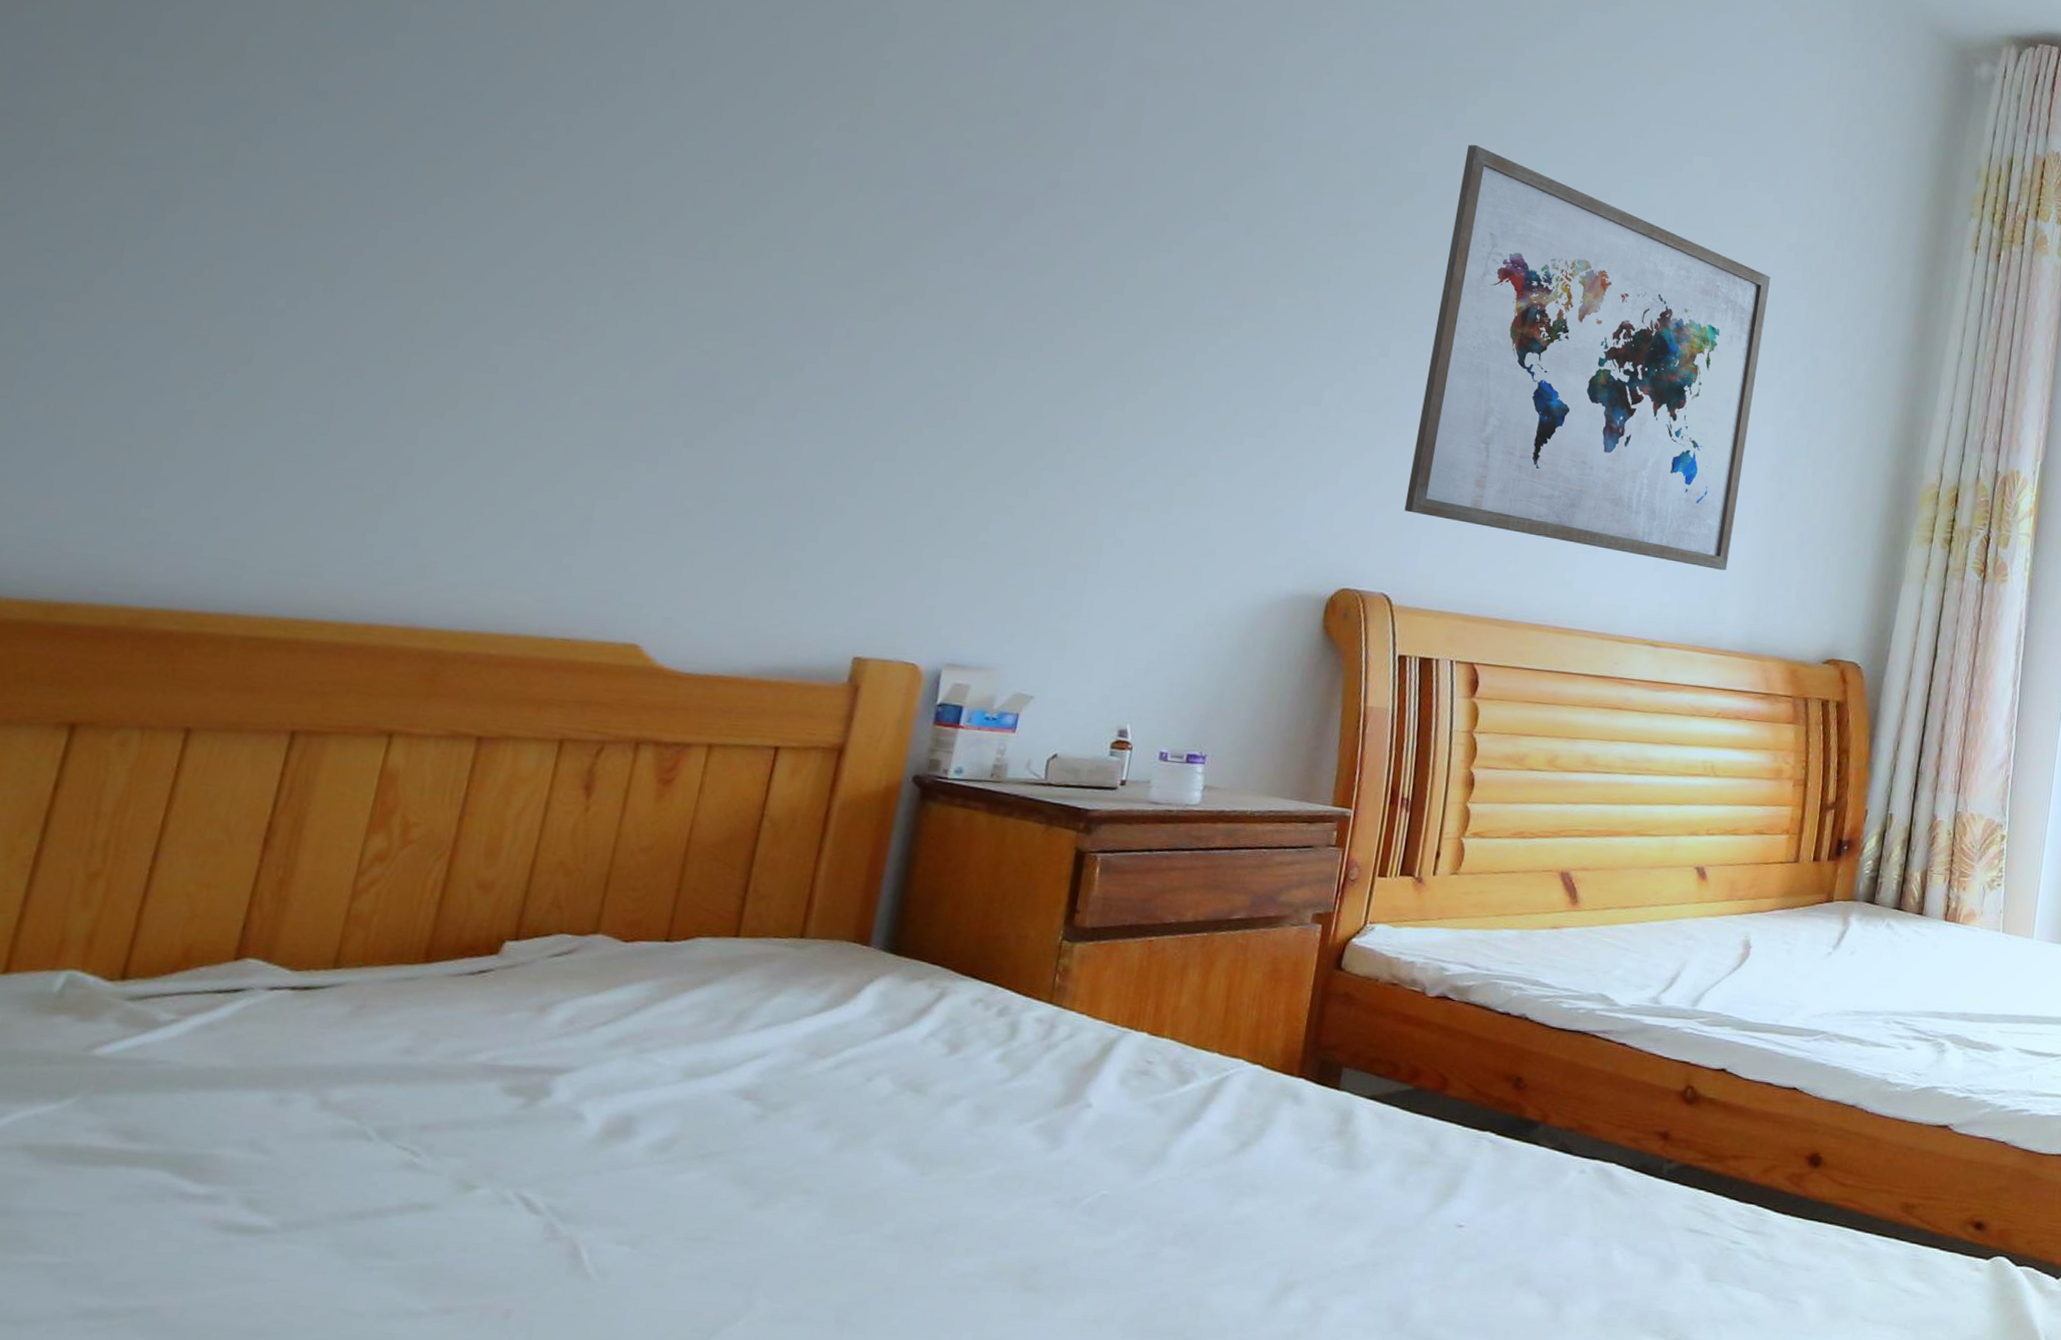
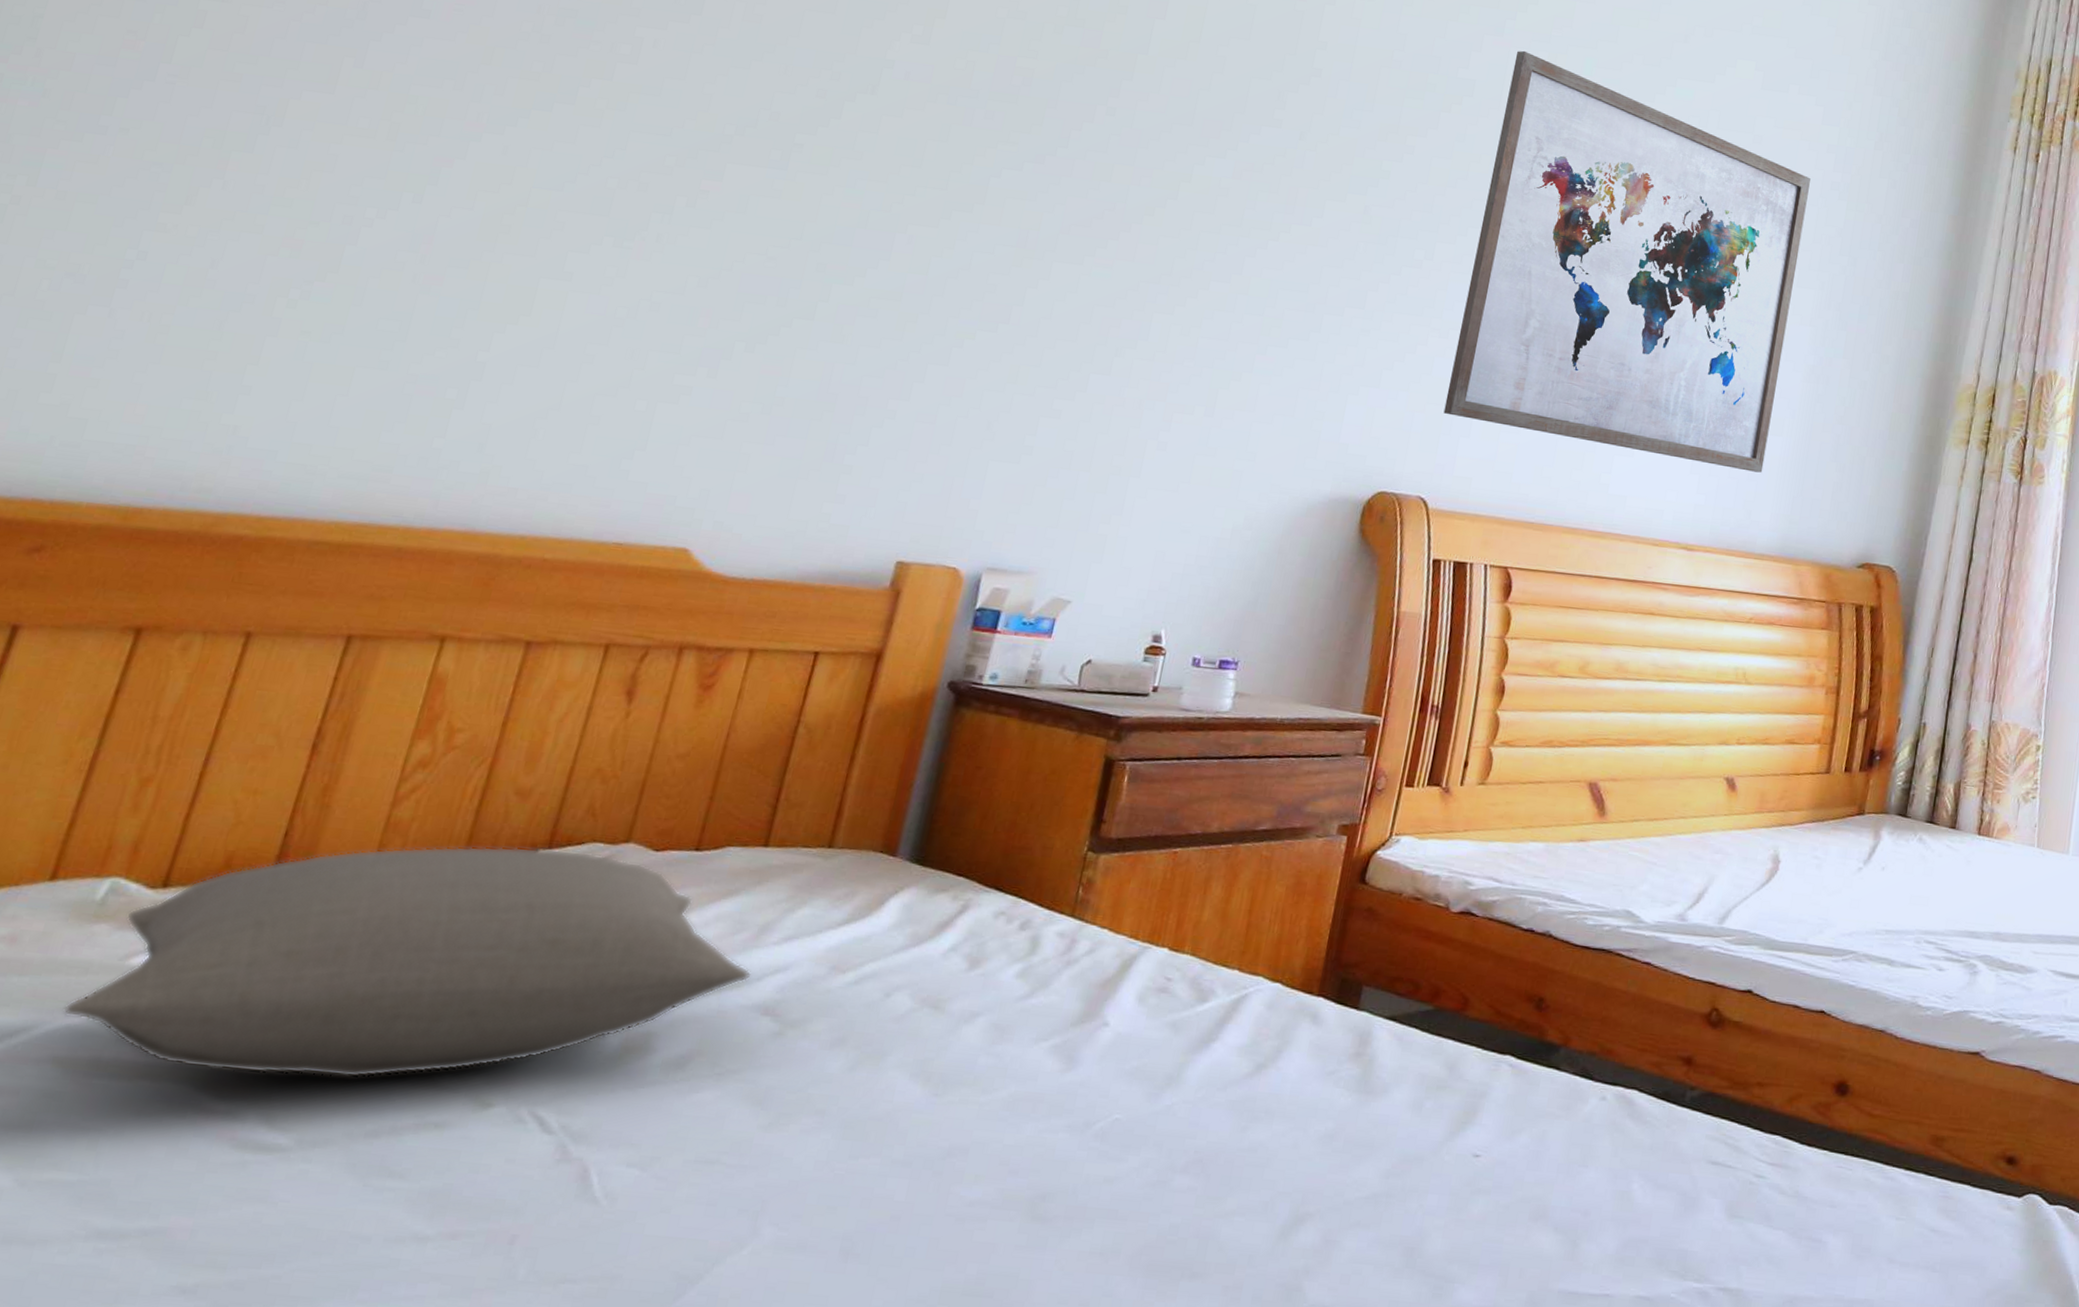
pillow: none [29,938,730,1163] -> present [63,846,752,1079]

